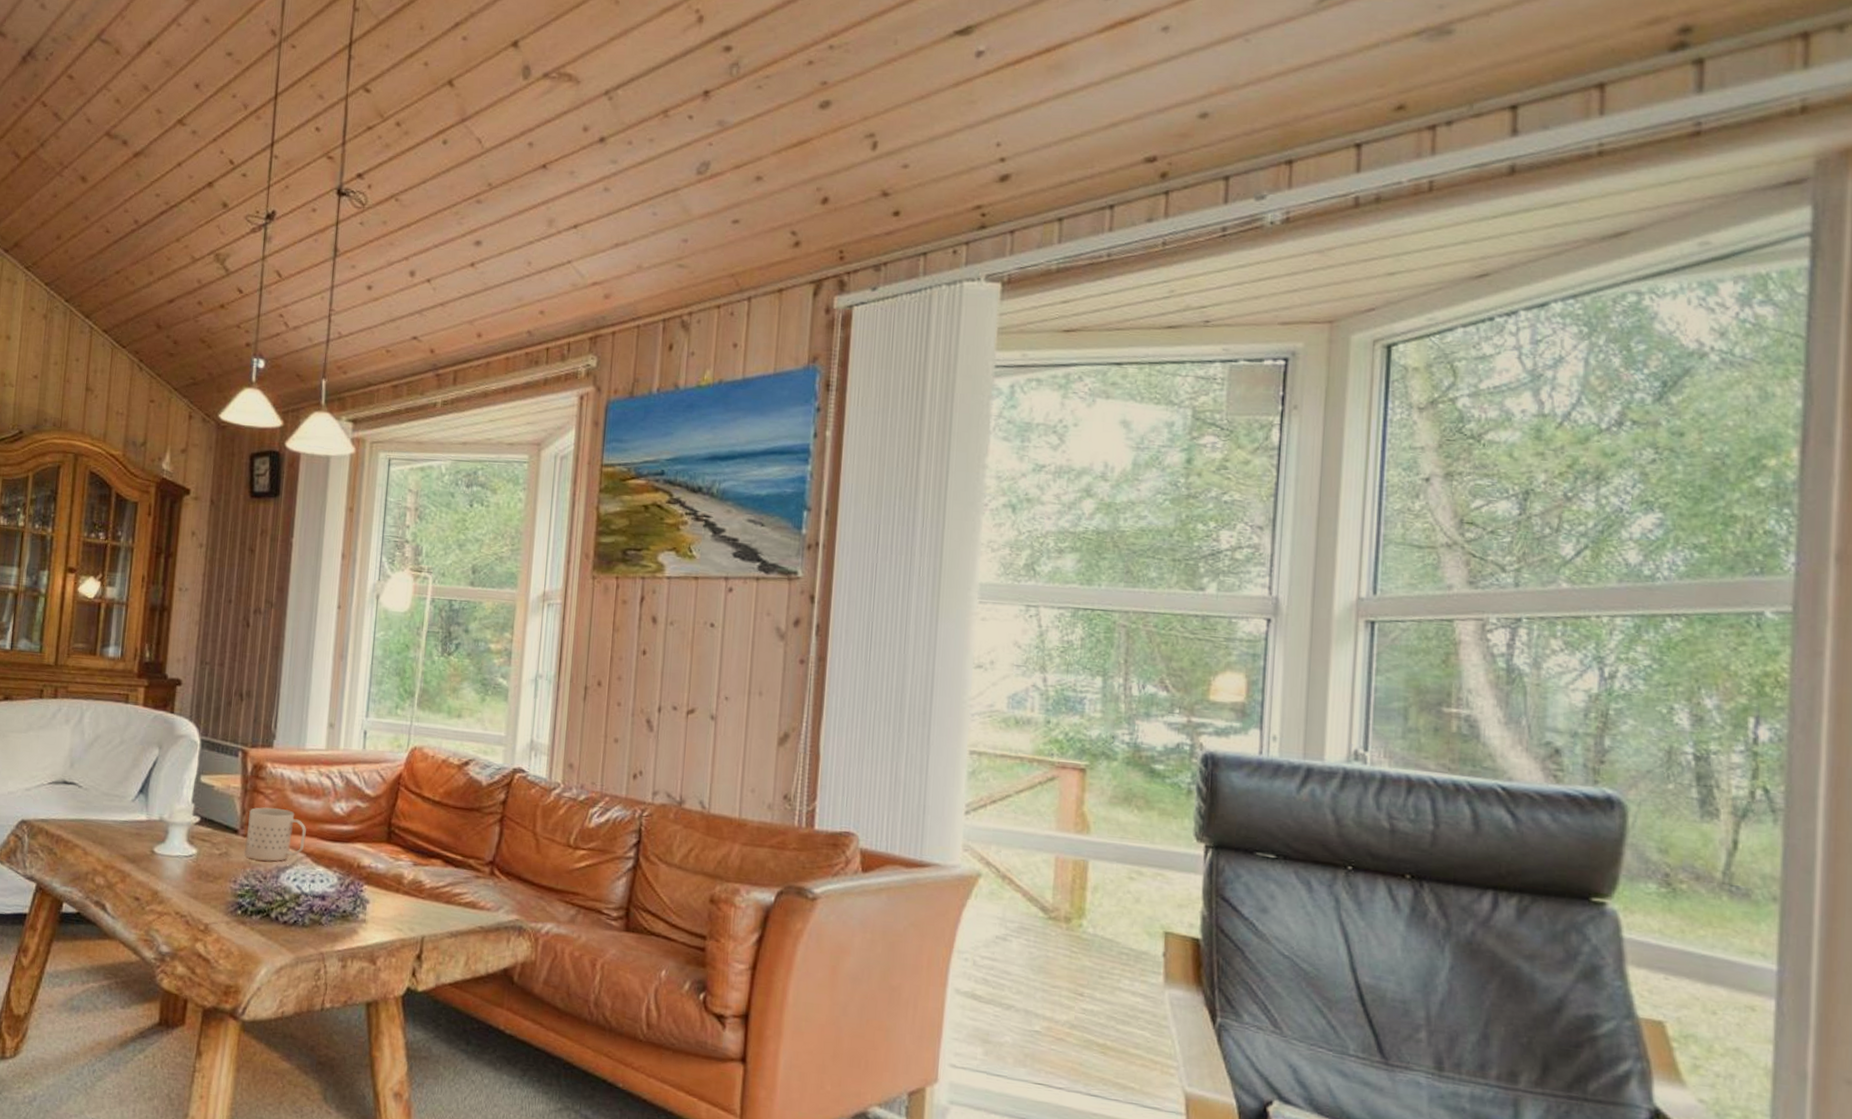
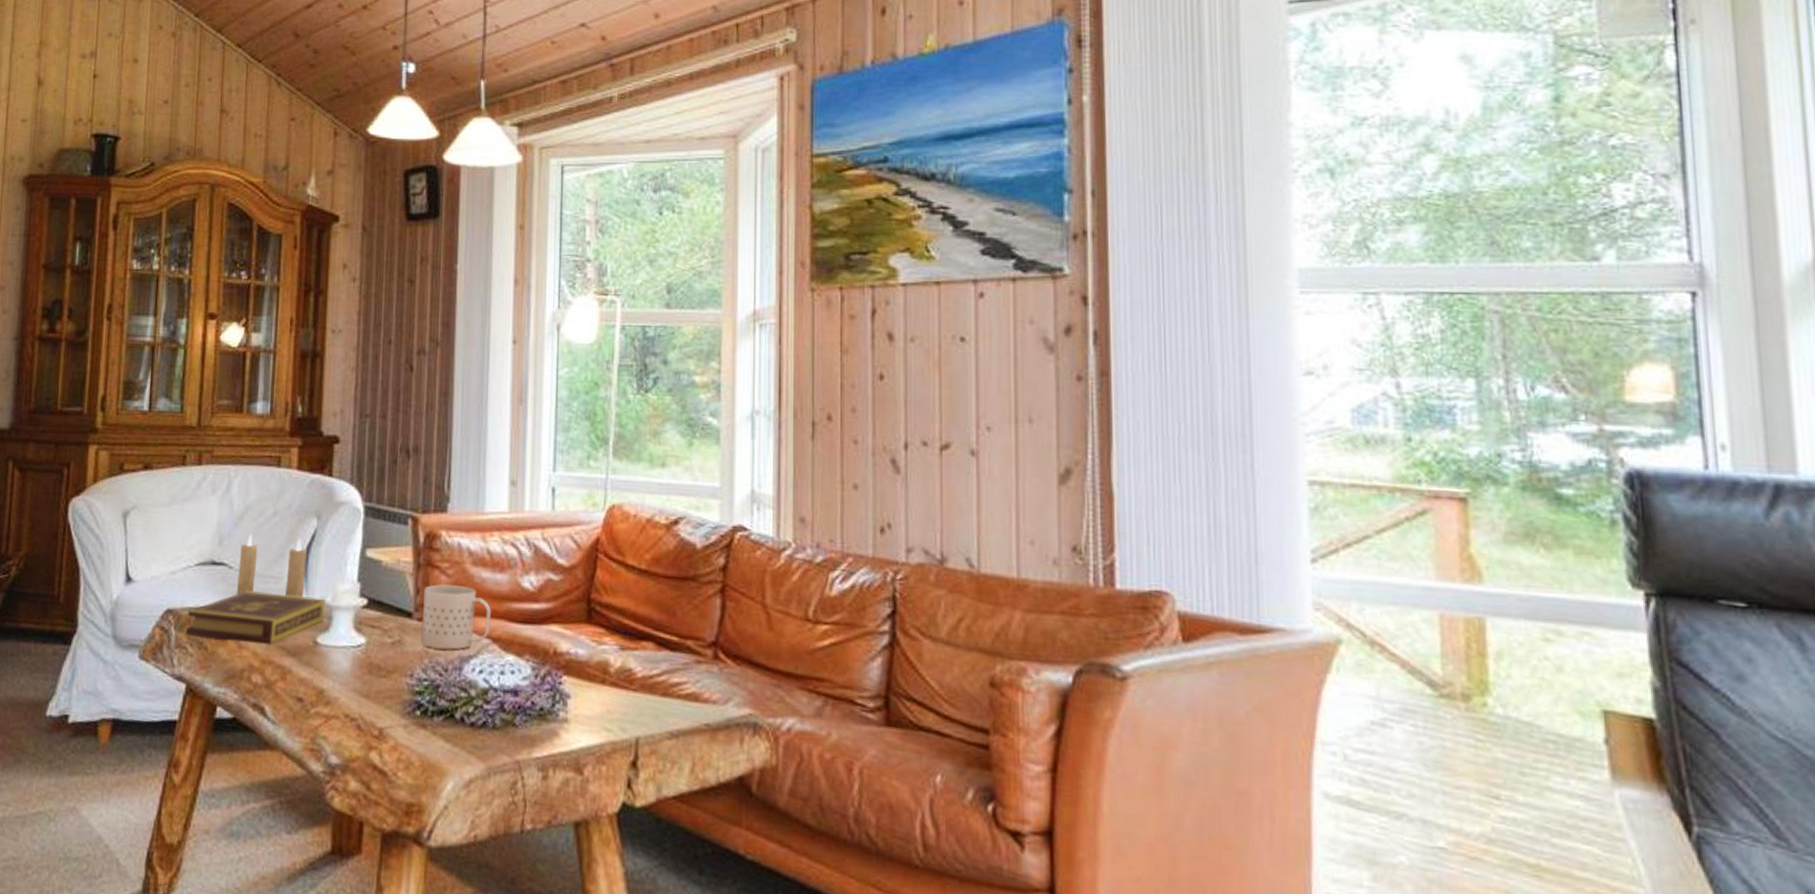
book: none [37,806,163,853] -> present [185,590,326,646]
candle: none [84,760,149,814] -> present [236,535,308,598]

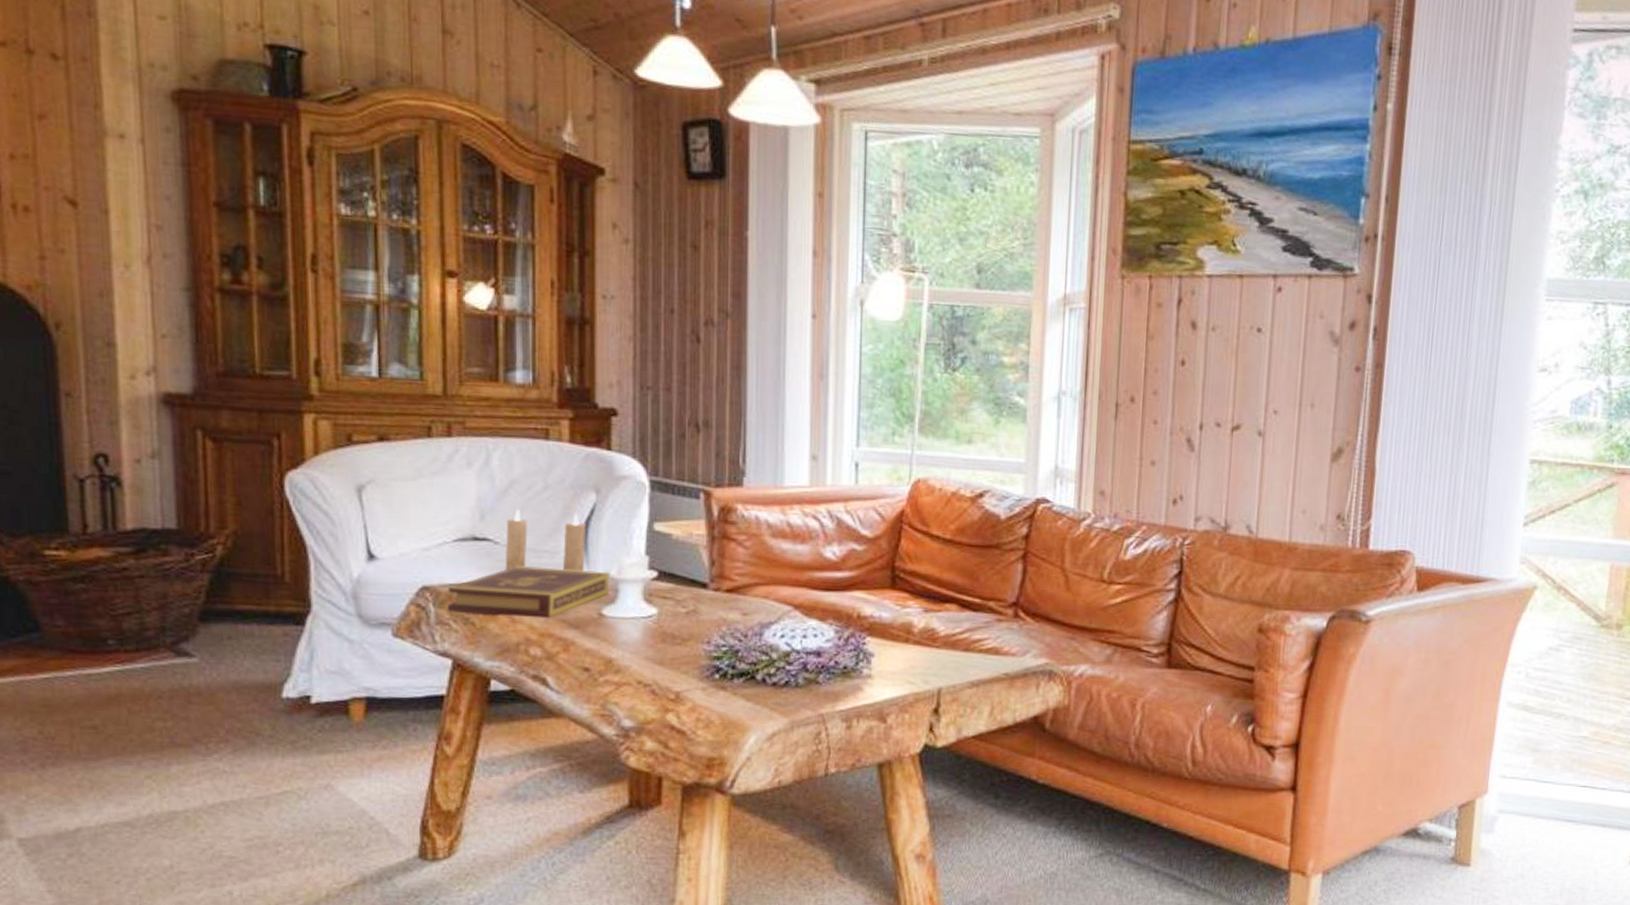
mug: present [421,584,491,650] -> none [718,556,792,617]

